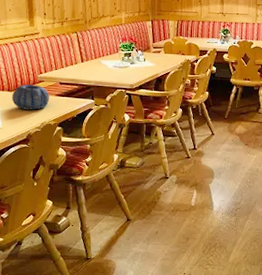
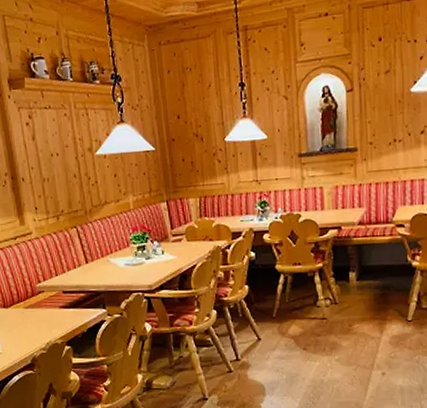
decorative bowl: present [12,84,50,110] -> none [8,296,53,329]

